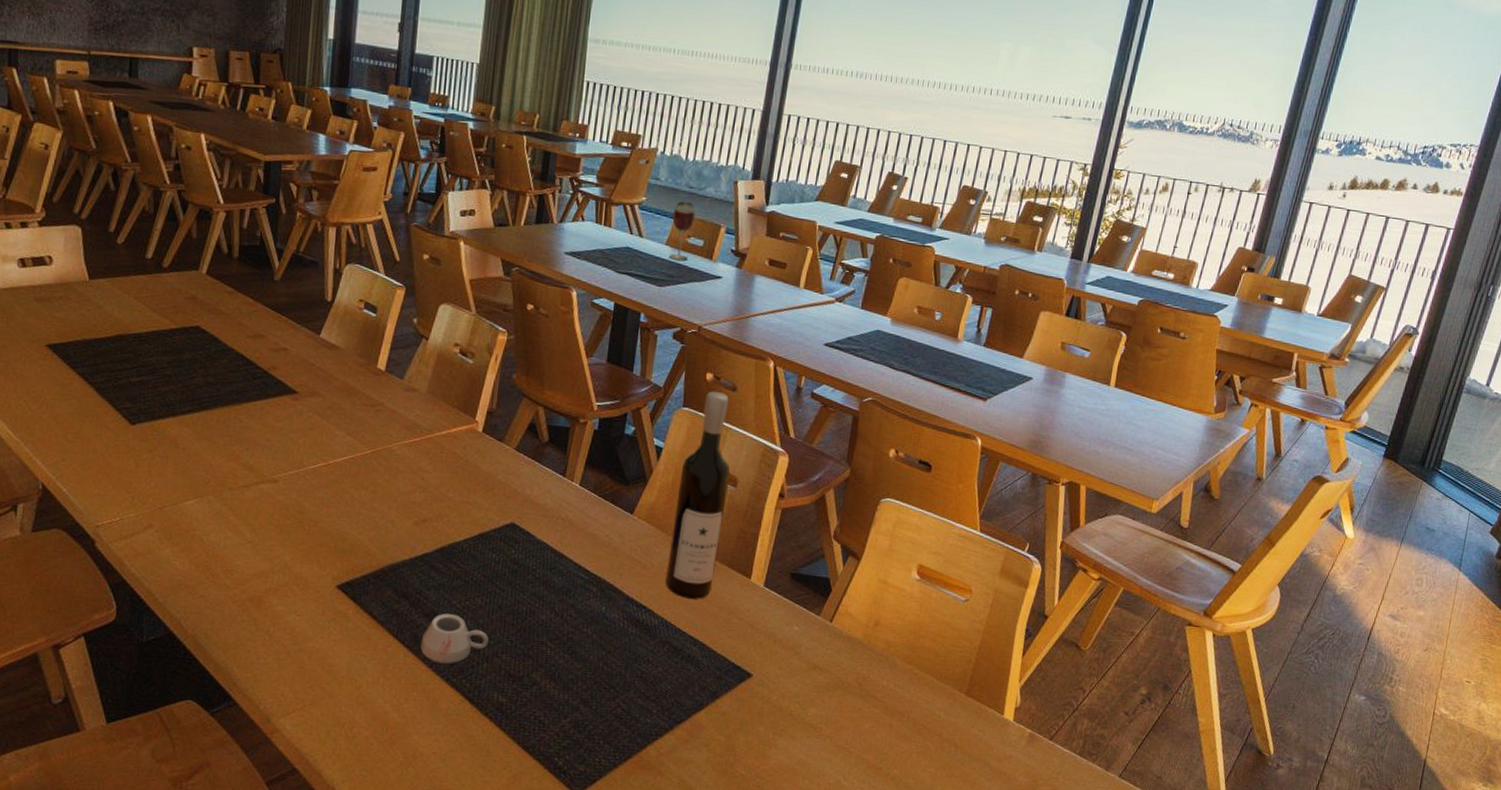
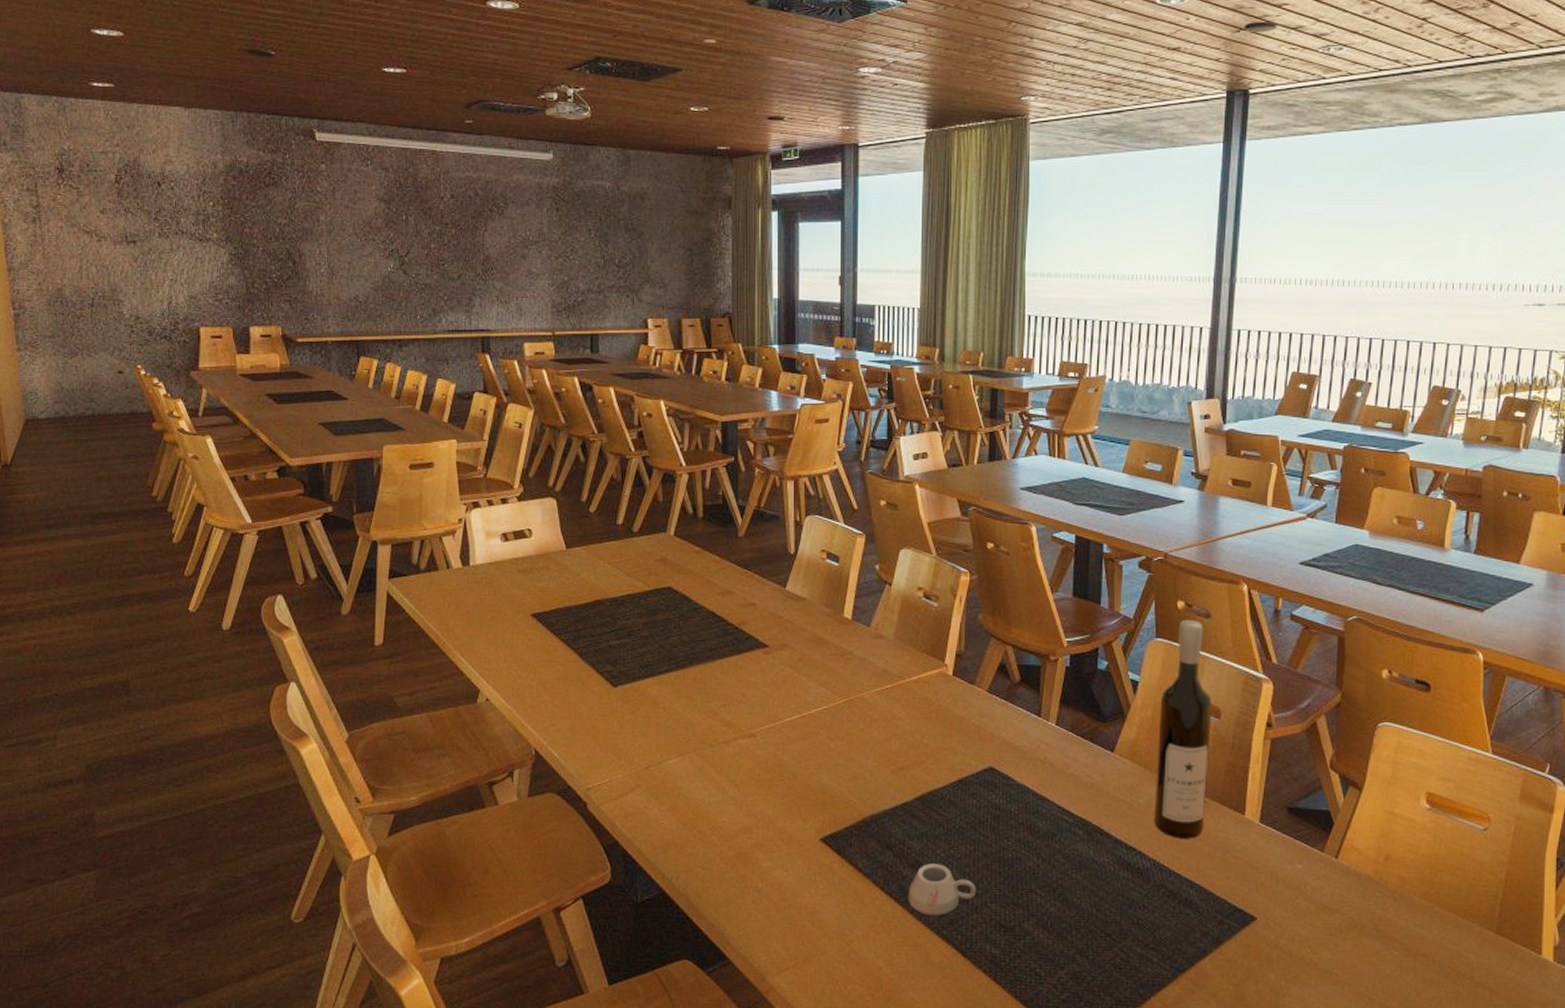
wineglass: present [670,201,695,260] -> none [1127,426,1150,487]

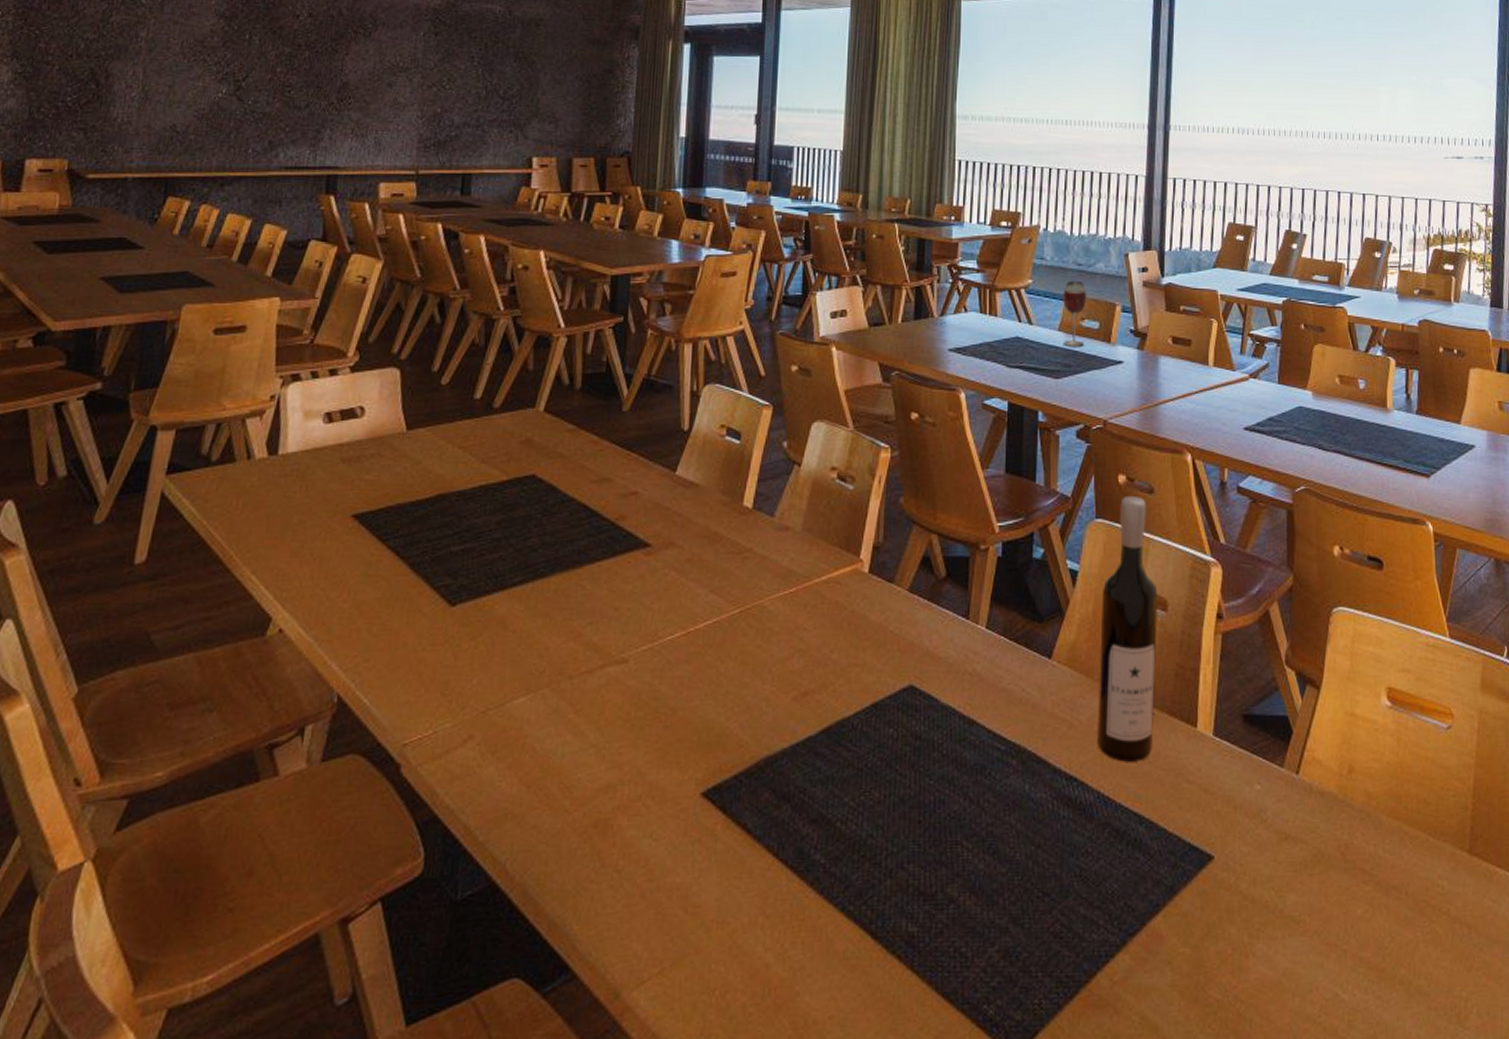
cup: present [908,864,977,917] -> none [807,816,892,888]
wineglass: none [1127,426,1150,487] -> present [1063,280,1087,346]

